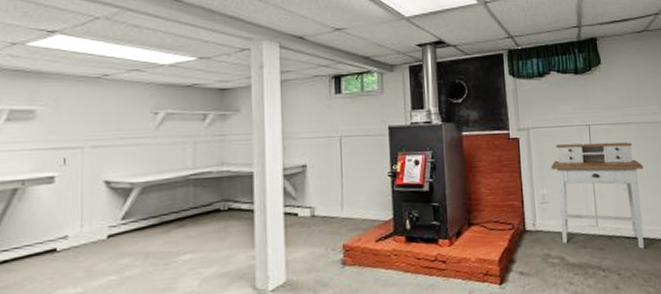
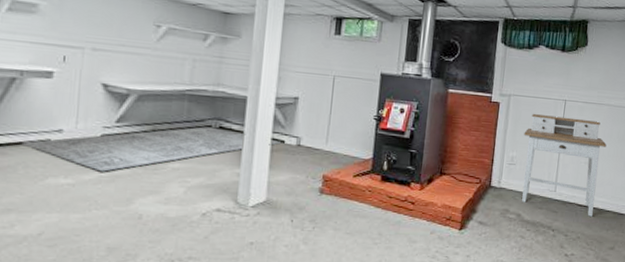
rug: none [27,210,294,275] -> present [21,126,280,172]

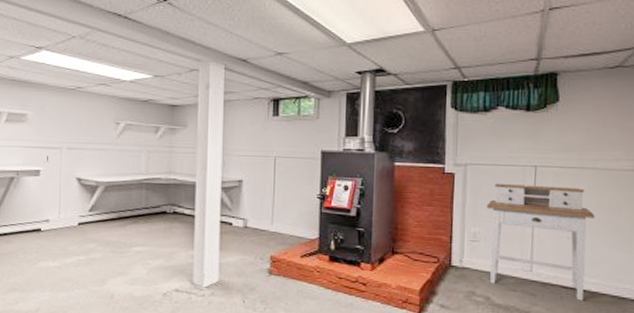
rug: present [21,126,280,172] -> none [20,212,228,256]

